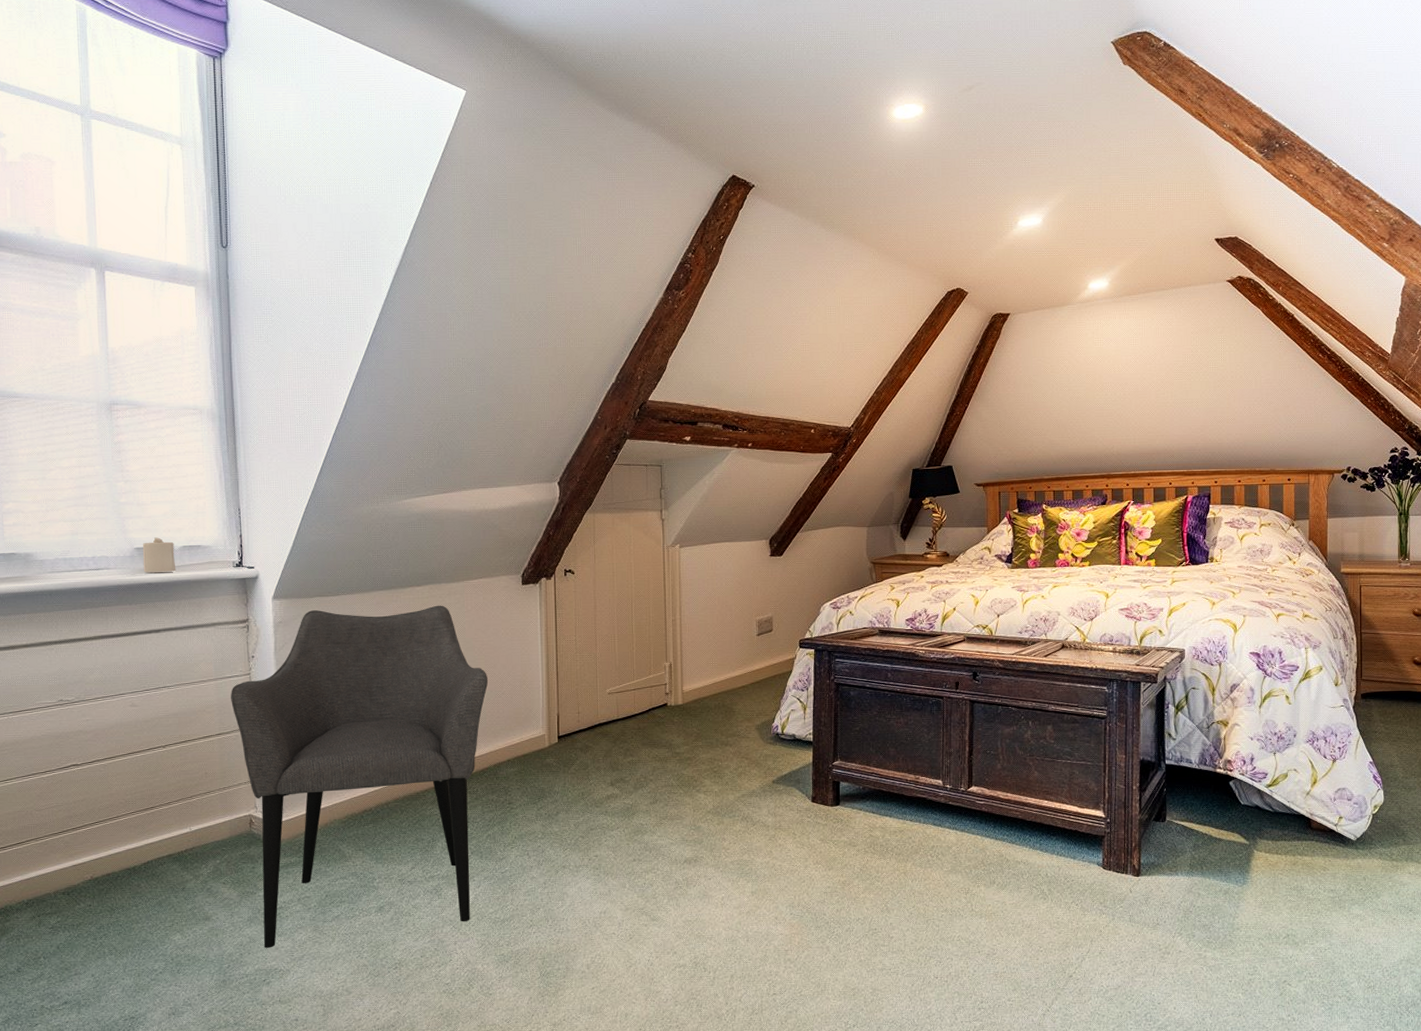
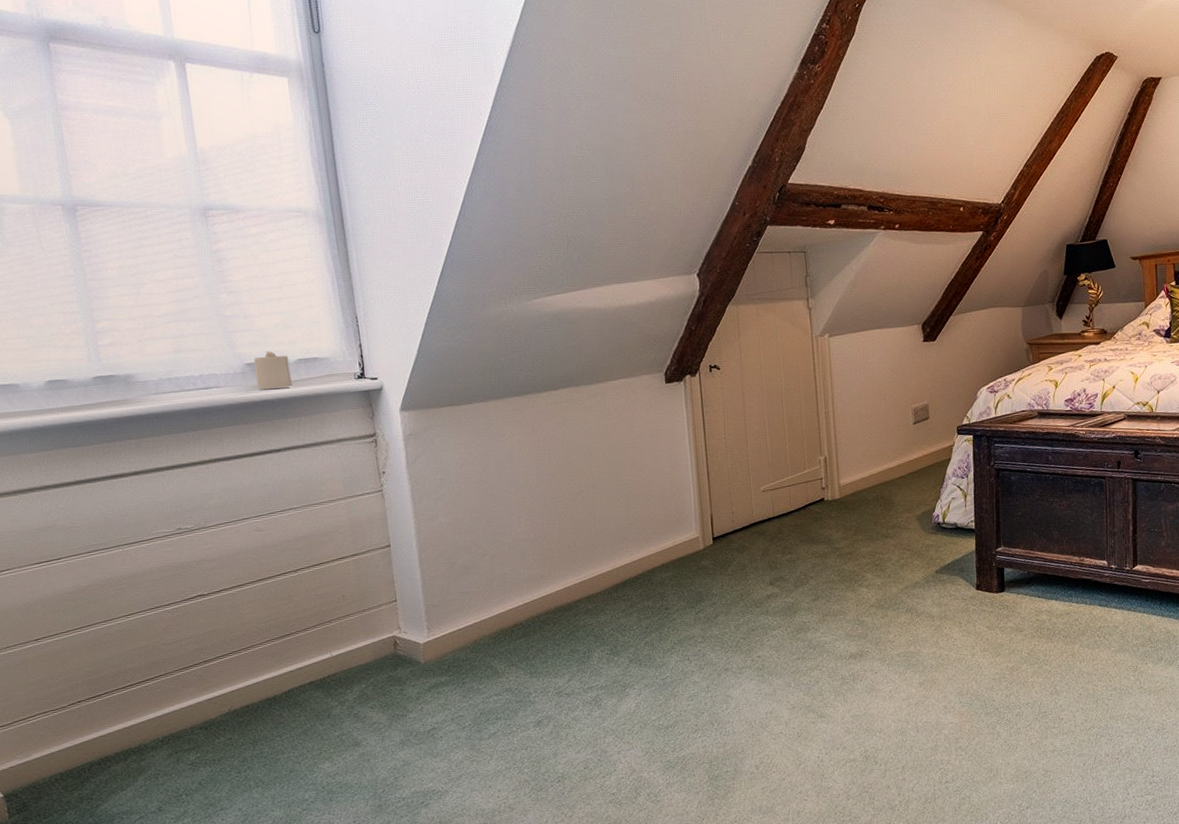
armchair: present [231,605,489,948] -> none [363,408,637,770]

